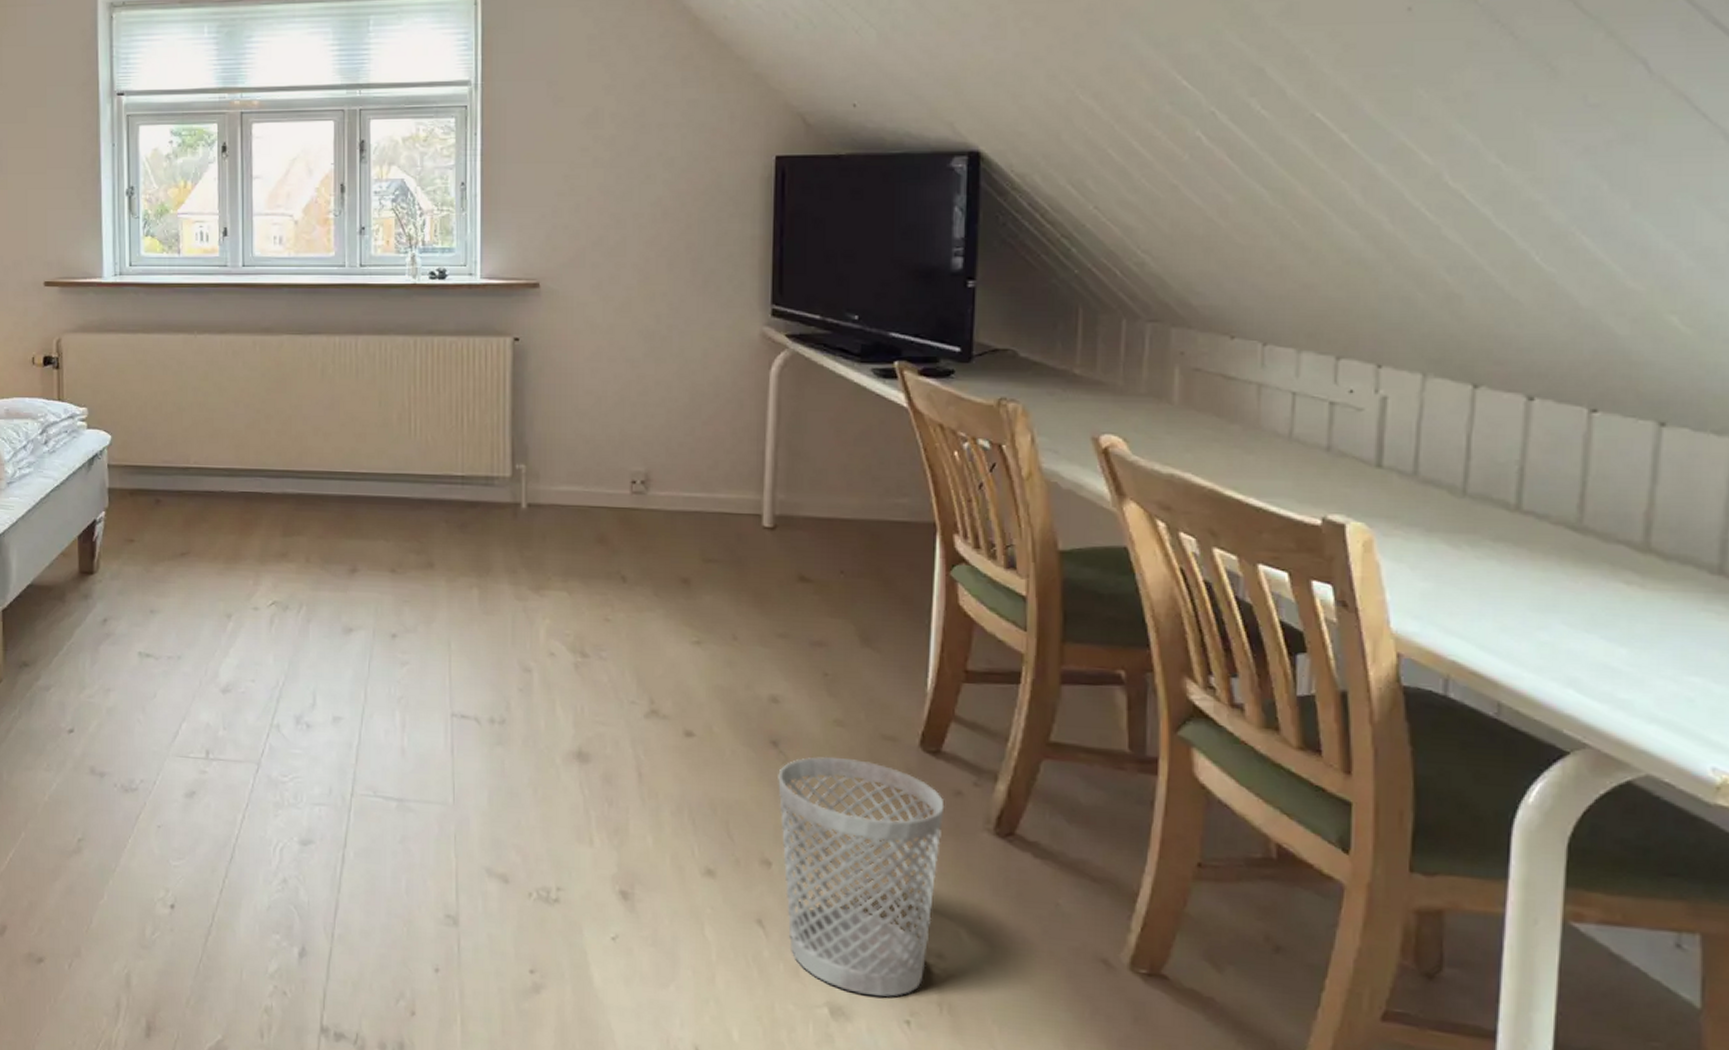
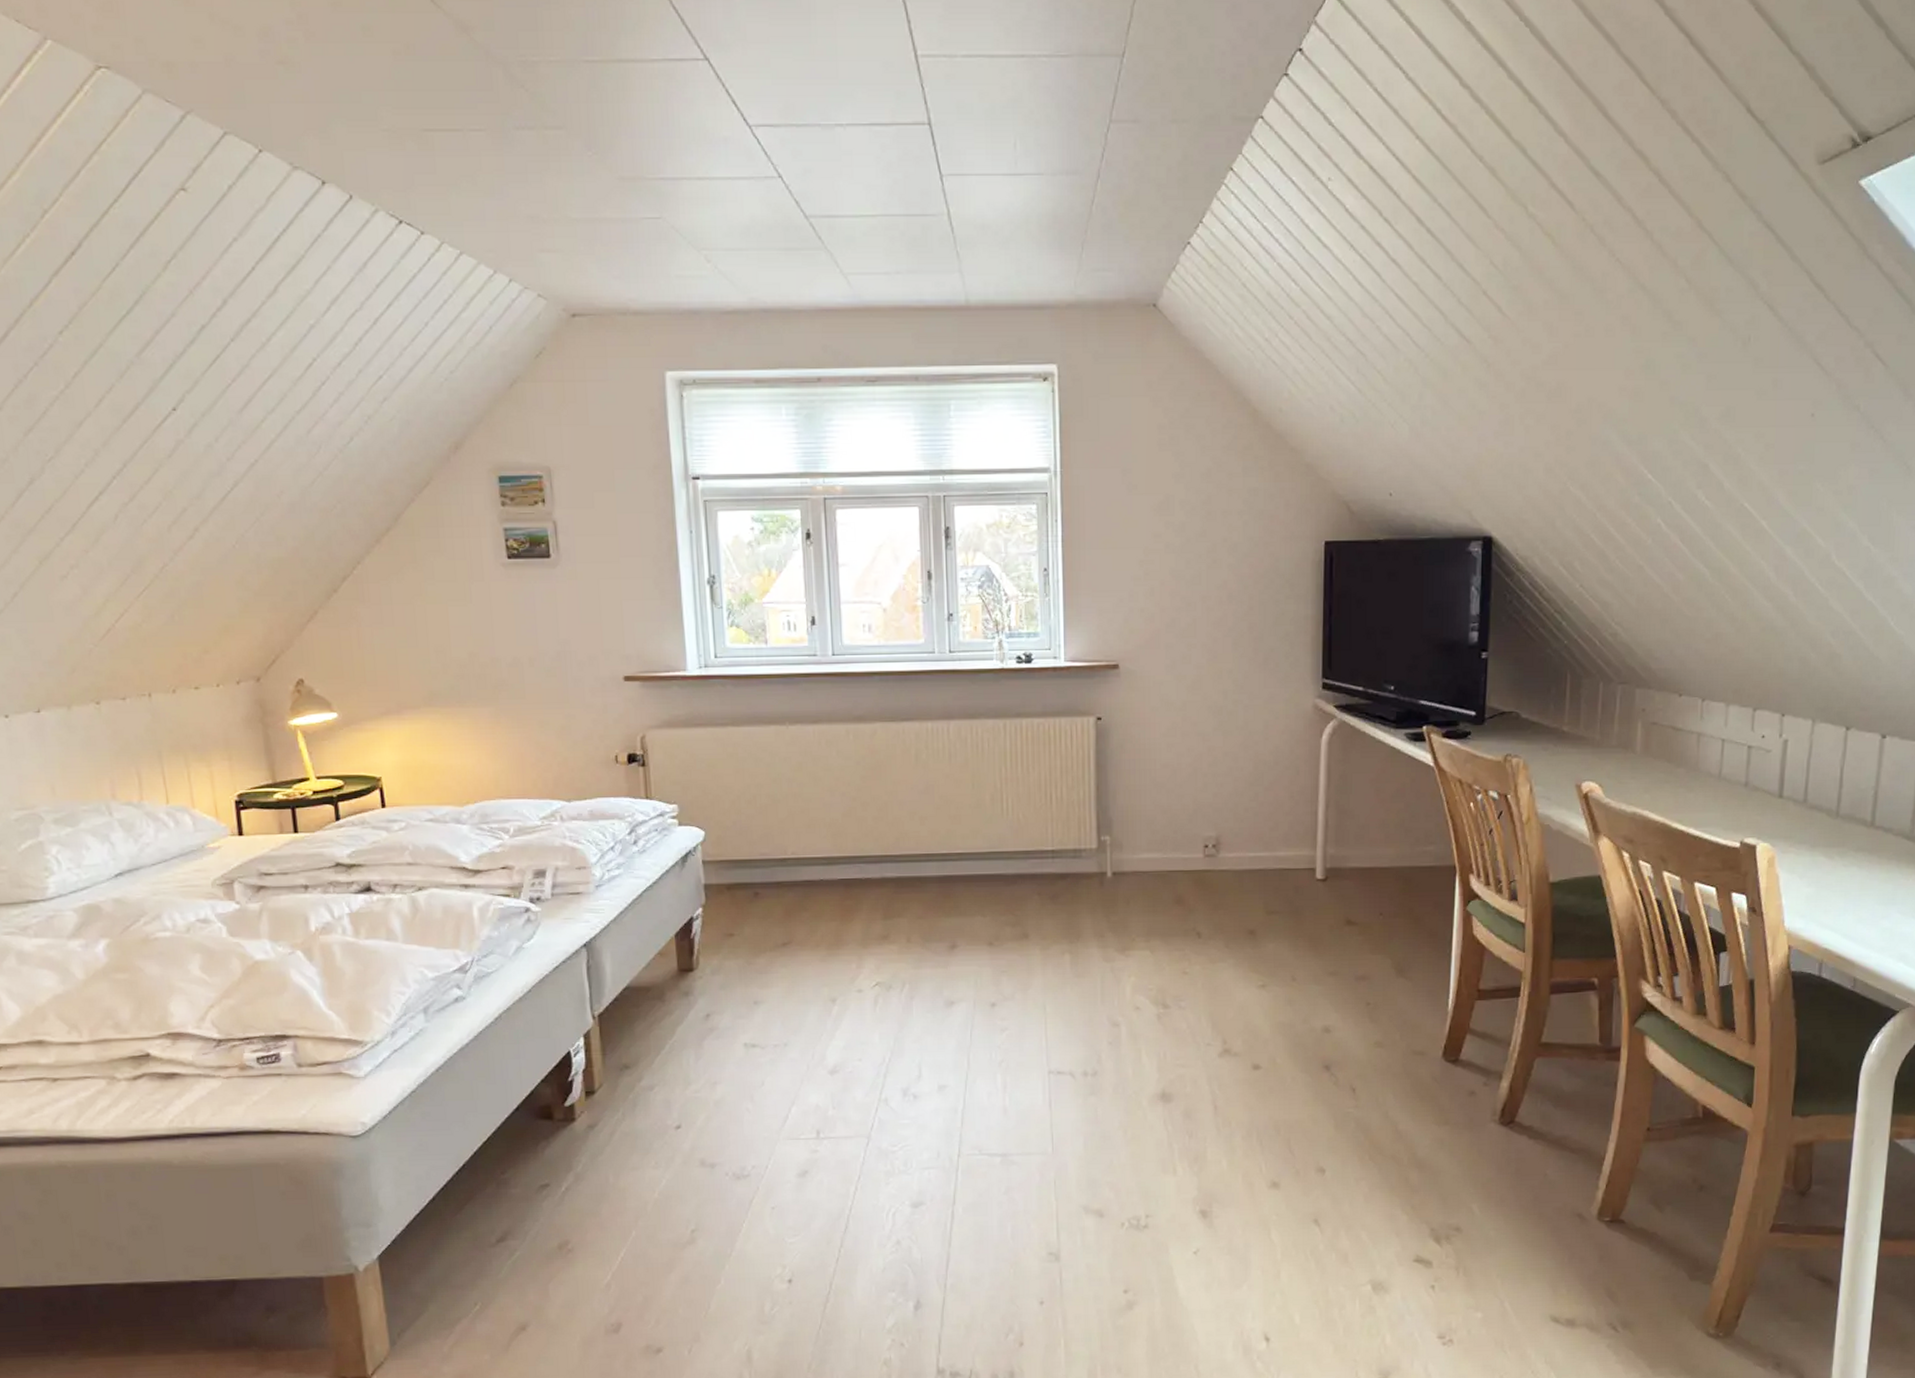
wastebasket: present [778,756,945,997] -> none [1330,1074,1462,1270]

